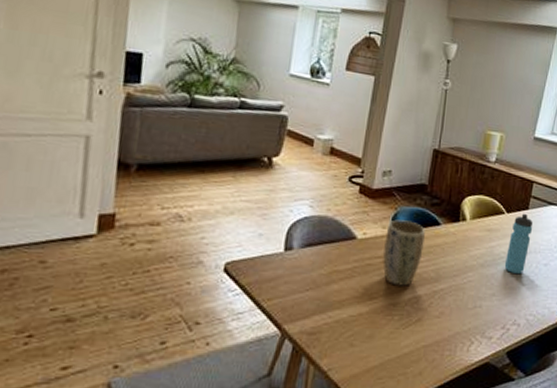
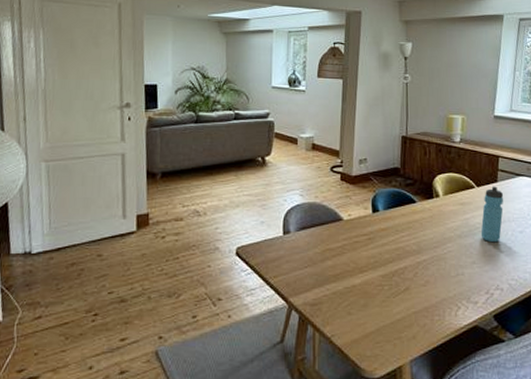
plant pot: present [382,219,425,286] -> none [368,201,403,259]

